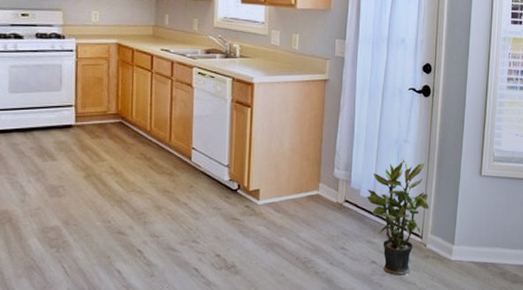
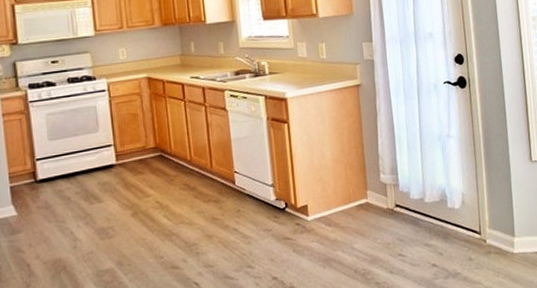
potted plant: present [367,158,429,276] -> none [417,154,483,277]

